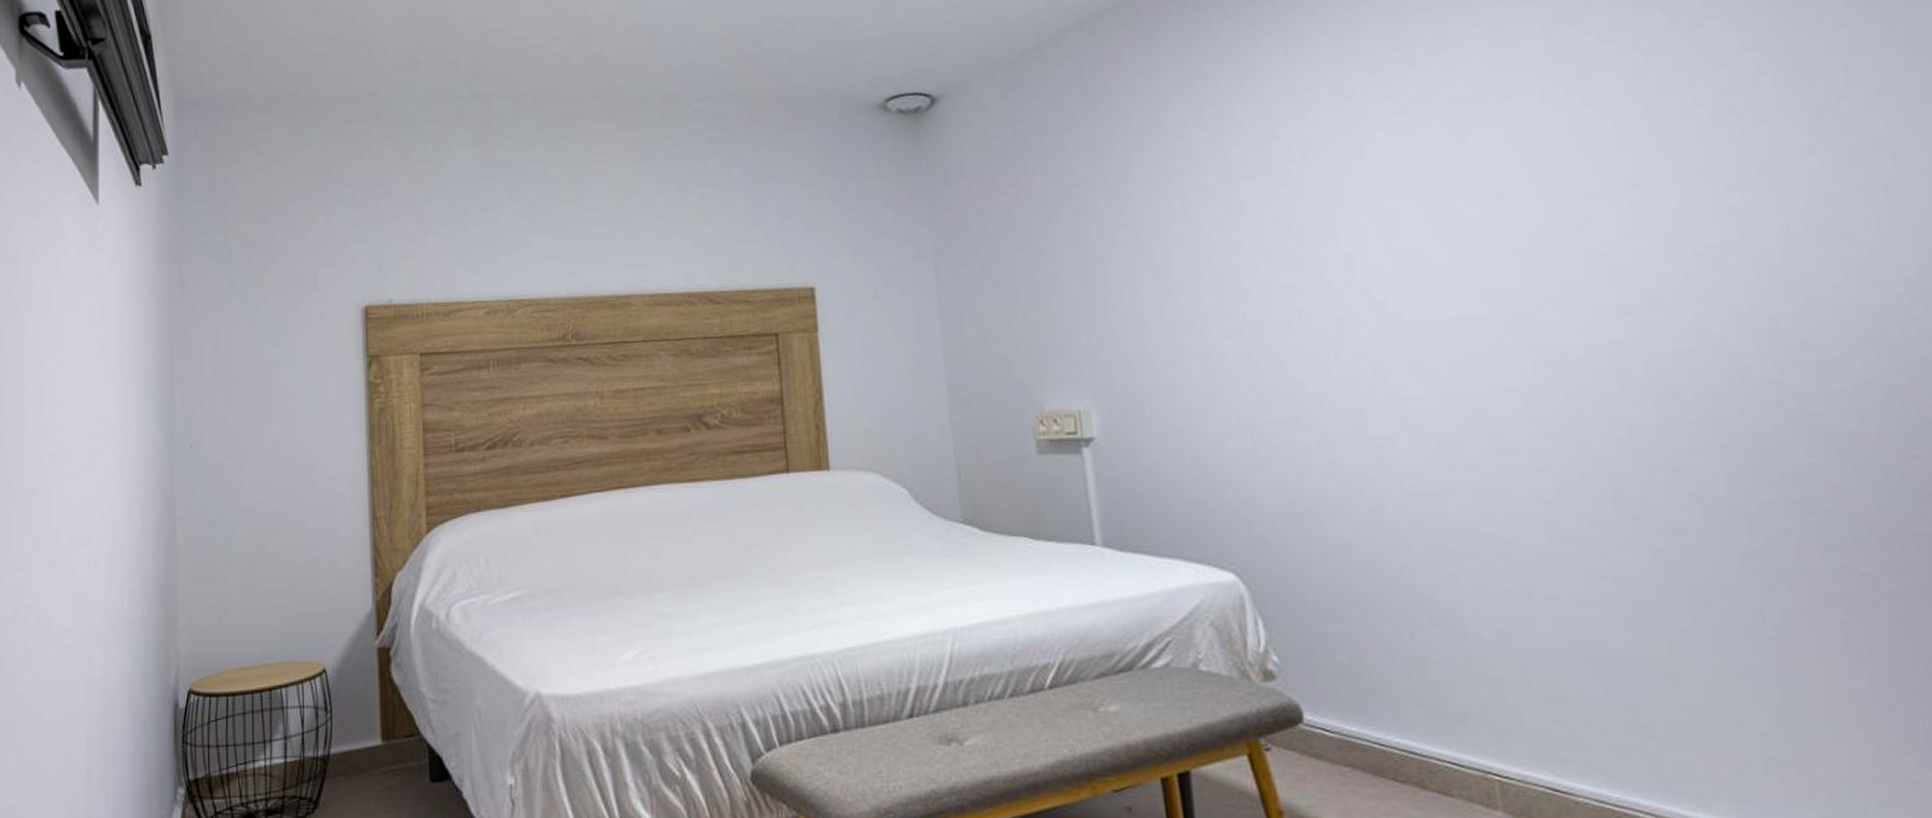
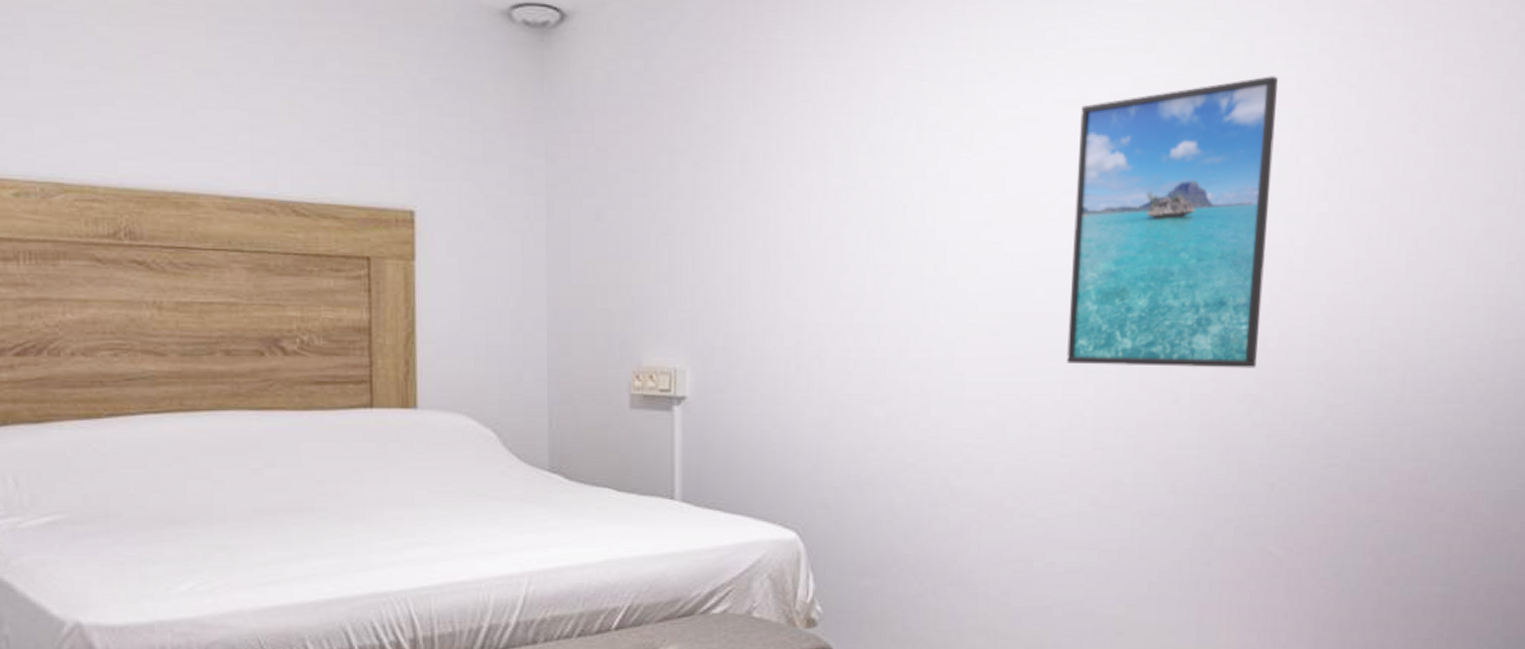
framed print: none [1480,38,1773,367] -> present [1067,76,1278,368]

